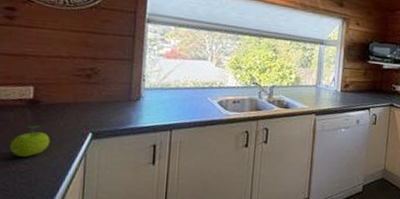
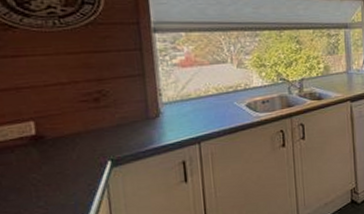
fruit: present [10,125,50,157] -> none [17,163,64,201]

